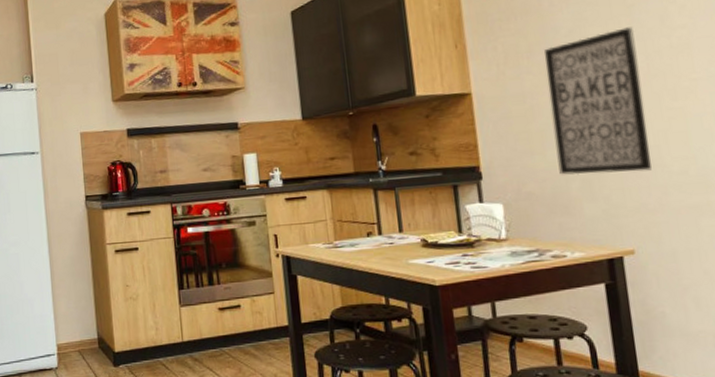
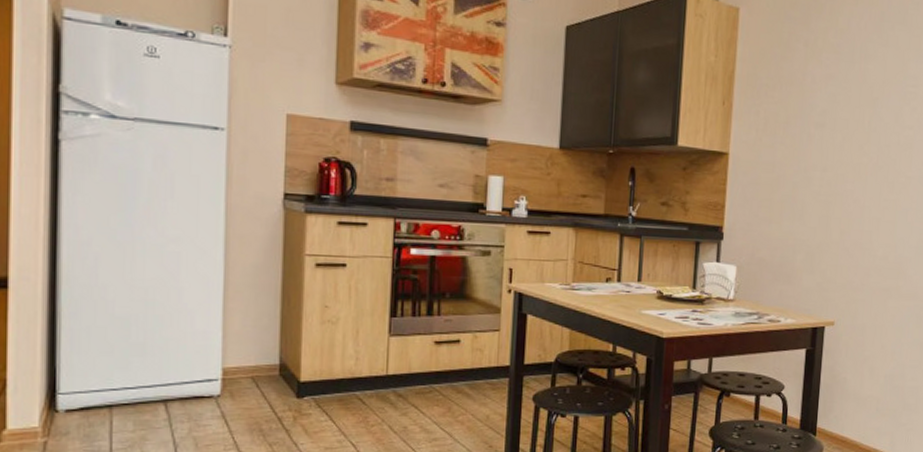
wall art: present [544,27,652,175] -> none [789,118,873,253]

